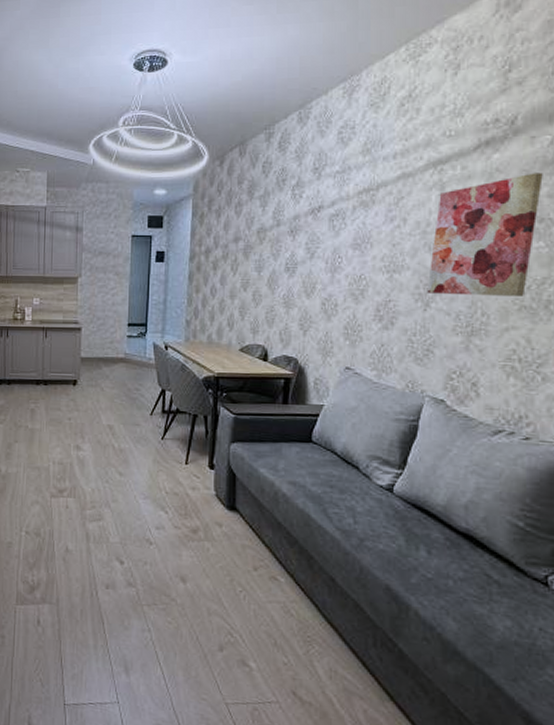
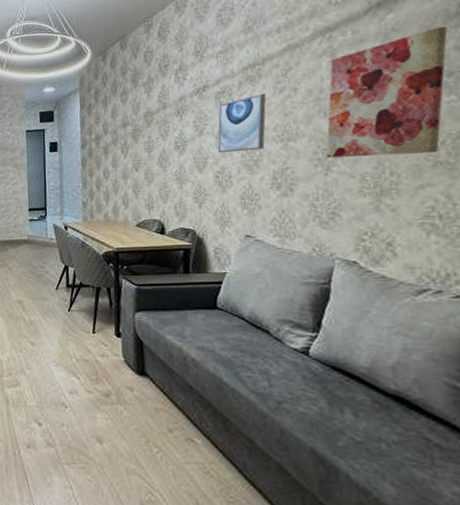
wall art: none [326,221,378,280] -> present [217,93,267,154]

